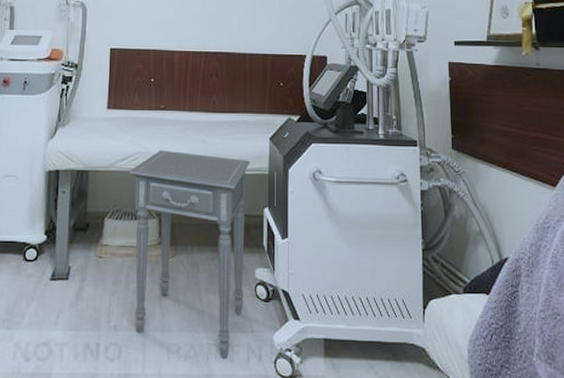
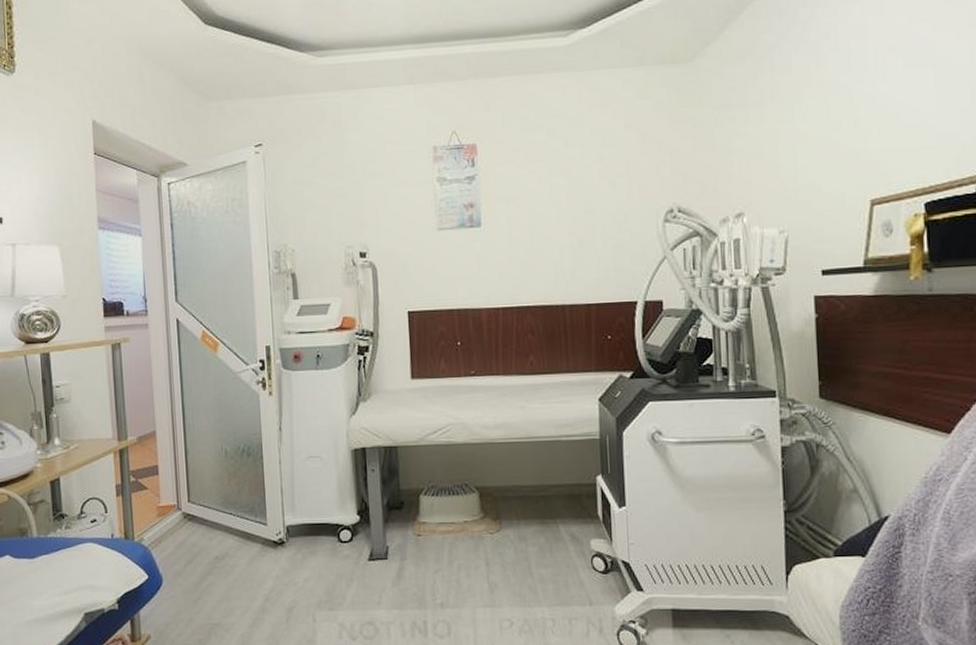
side table: present [129,150,250,359] -> none [442,419,580,632]

